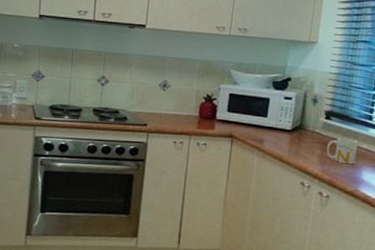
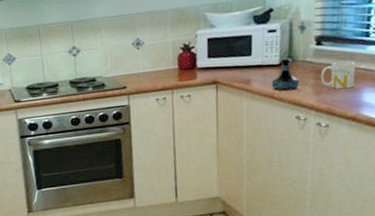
tequila bottle: none [282,125,308,157] -> present [271,58,300,91]

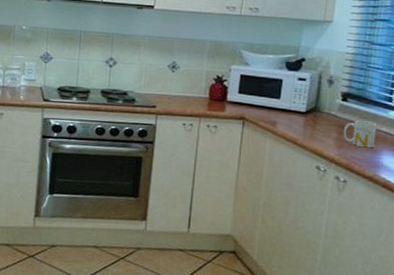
tequila bottle: present [271,58,300,91] -> none [296,107,323,140]

